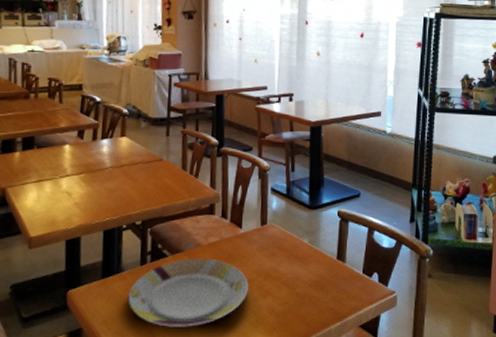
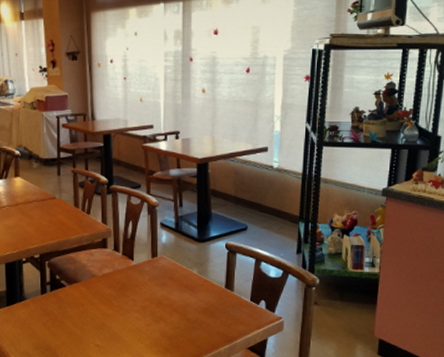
plate: present [128,258,249,327] -> none [32,287,142,348]

